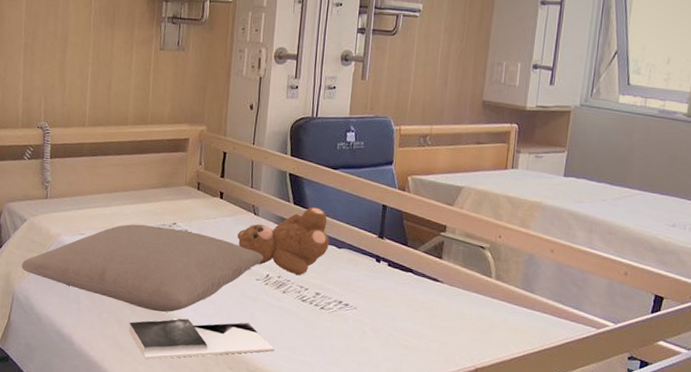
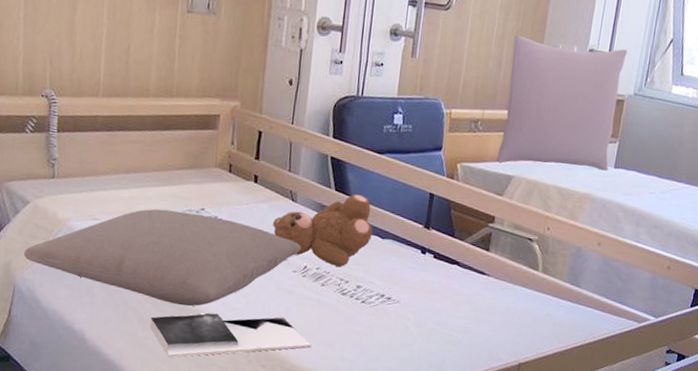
pillow: none [446,54,572,180] -> present [496,35,628,171]

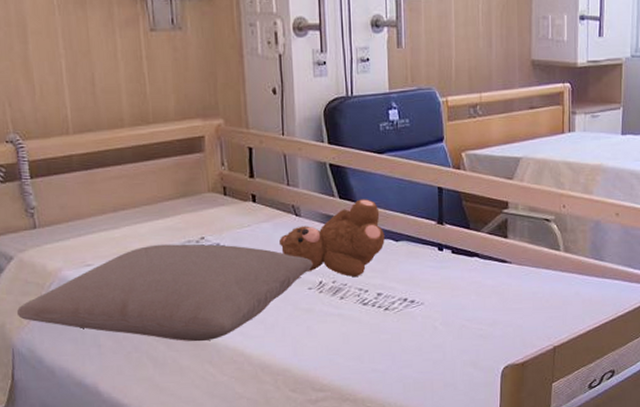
book: present [149,312,312,358] -> none [165,337,340,398]
pillow: present [496,35,628,171] -> none [501,10,619,146]

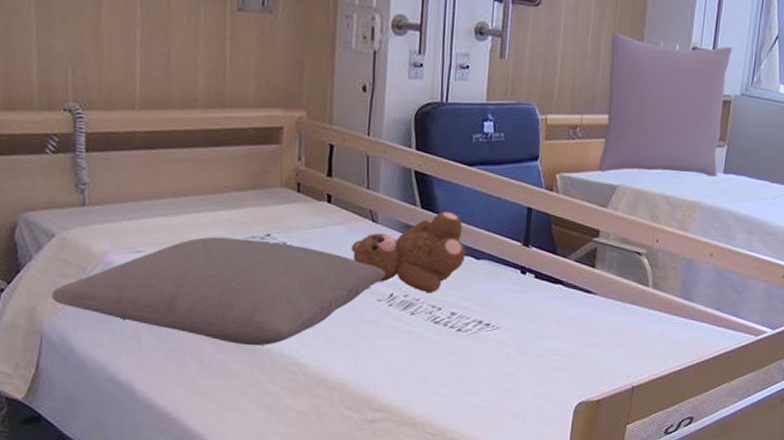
pillow: none [501,10,619,146] -> present [599,32,732,177]

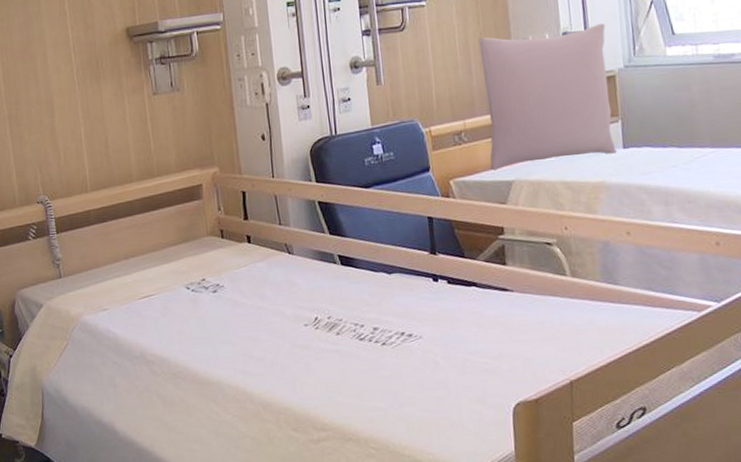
pillow: present [51,236,385,346] -> none [45,285,308,381]
teddy bear: present [352,211,466,294] -> none [274,233,378,313]

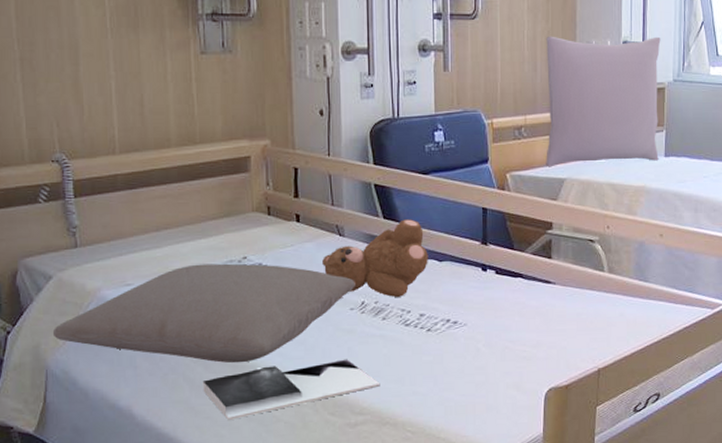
pillow: none [45,285,308,381] -> present [52,263,355,363]
book: none [174,375,340,437] -> present [202,359,380,421]
teddy bear: none [274,233,378,313] -> present [322,219,428,298]

